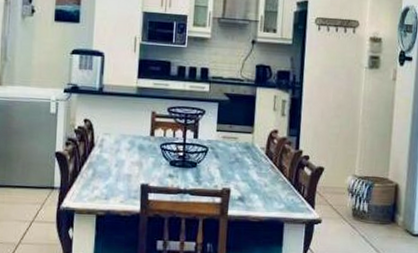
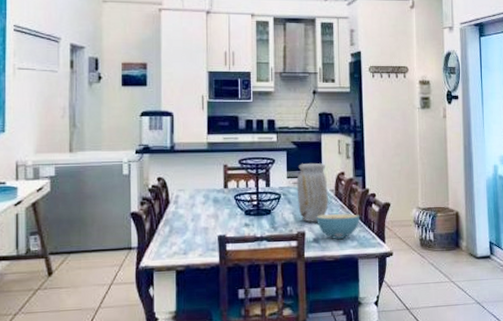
vase: none [225,117,259,180] -> present [296,162,328,222]
cereal bowl: none [244,173,291,200] -> present [317,214,360,239]

